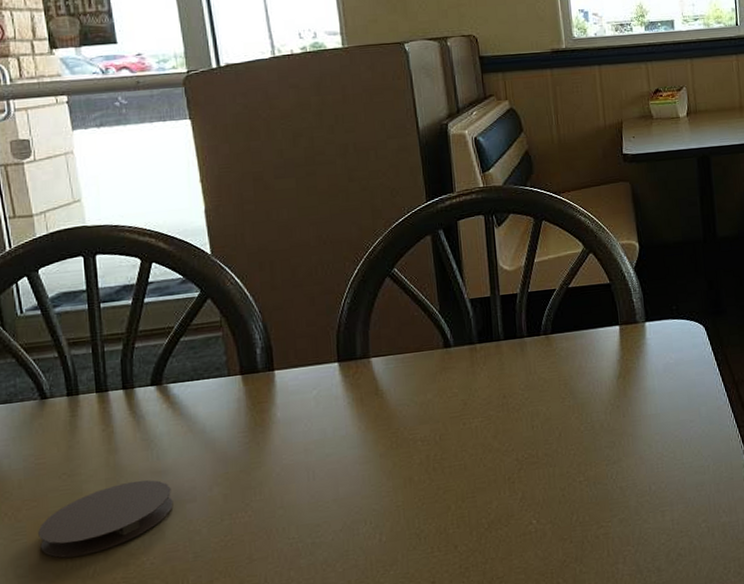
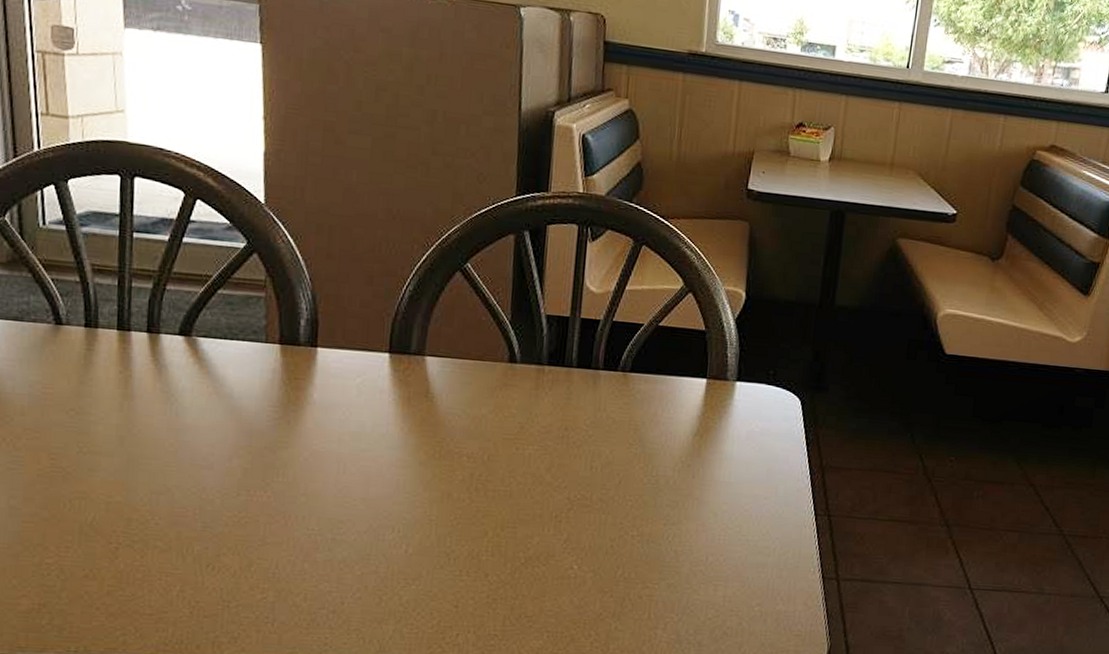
coaster: present [38,480,173,558] -> none [37,433,188,500]

